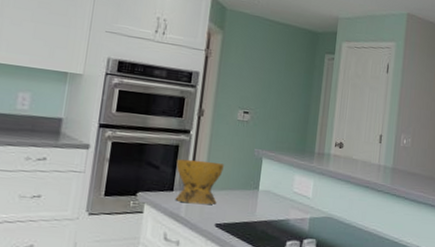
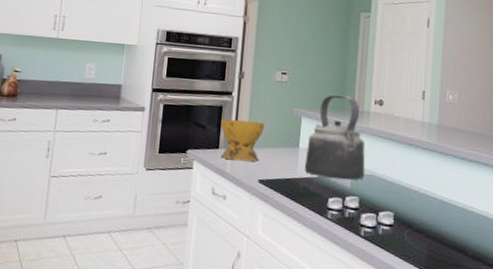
kettle: none [263,136,325,223] -> present [304,94,366,181]

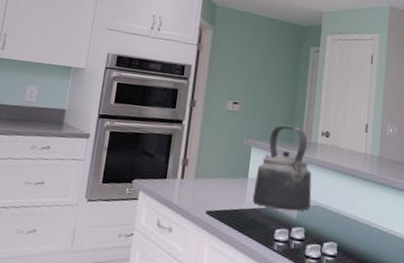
bowl: present [221,119,265,161] -> none [168,148,215,192]

